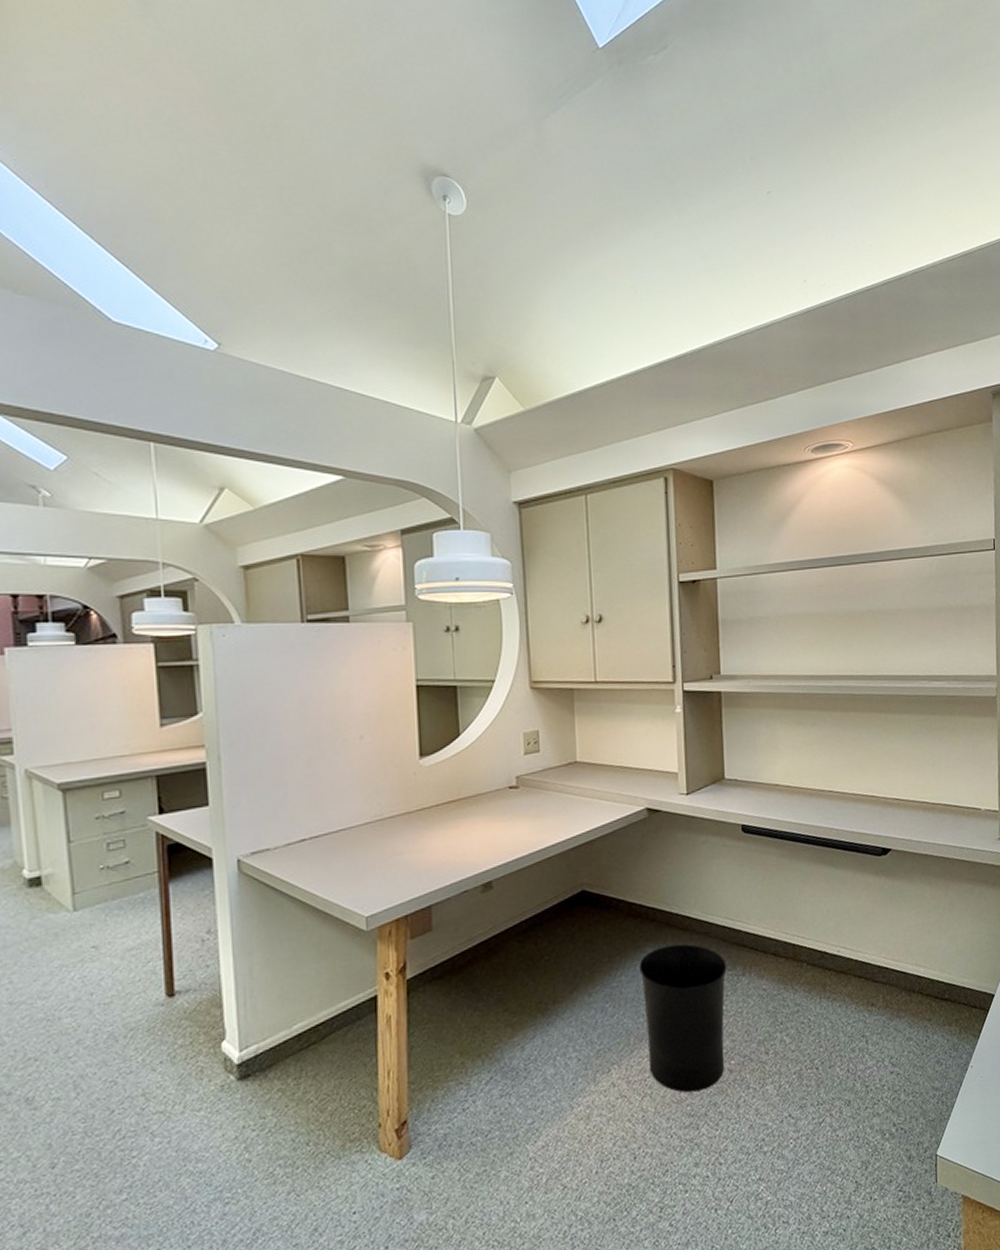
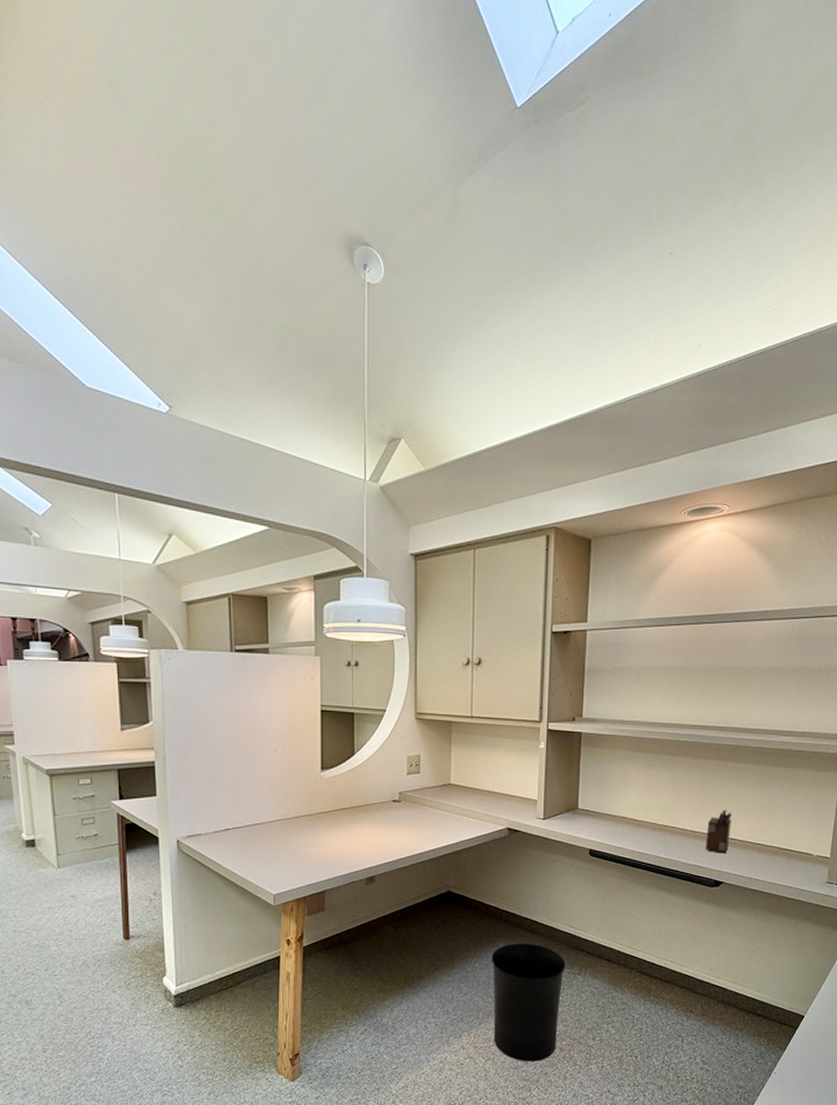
desk organizer: none [867,766,893,817] -> present [706,809,733,853]

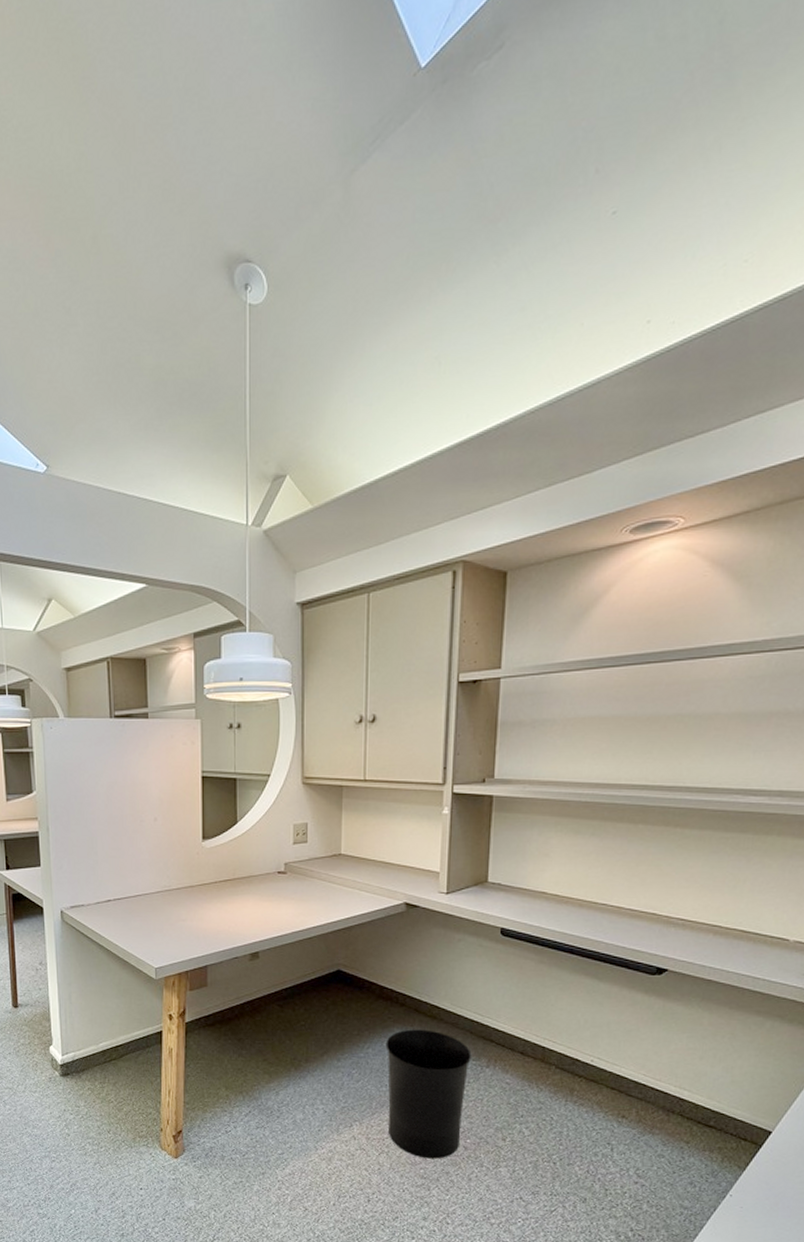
desk organizer: present [706,809,733,853] -> none [646,884,682,936]

